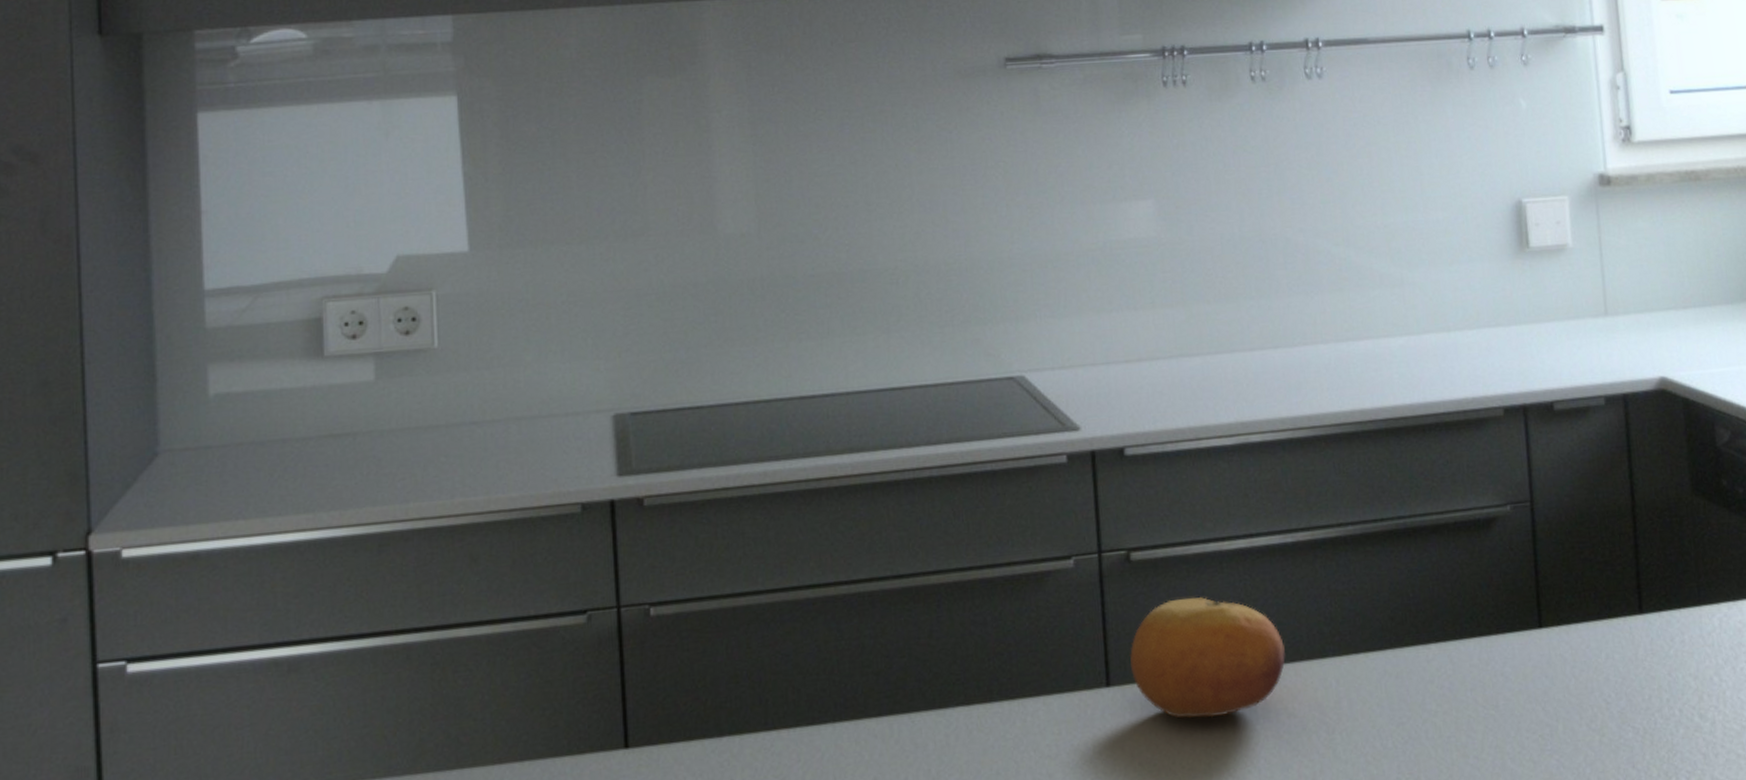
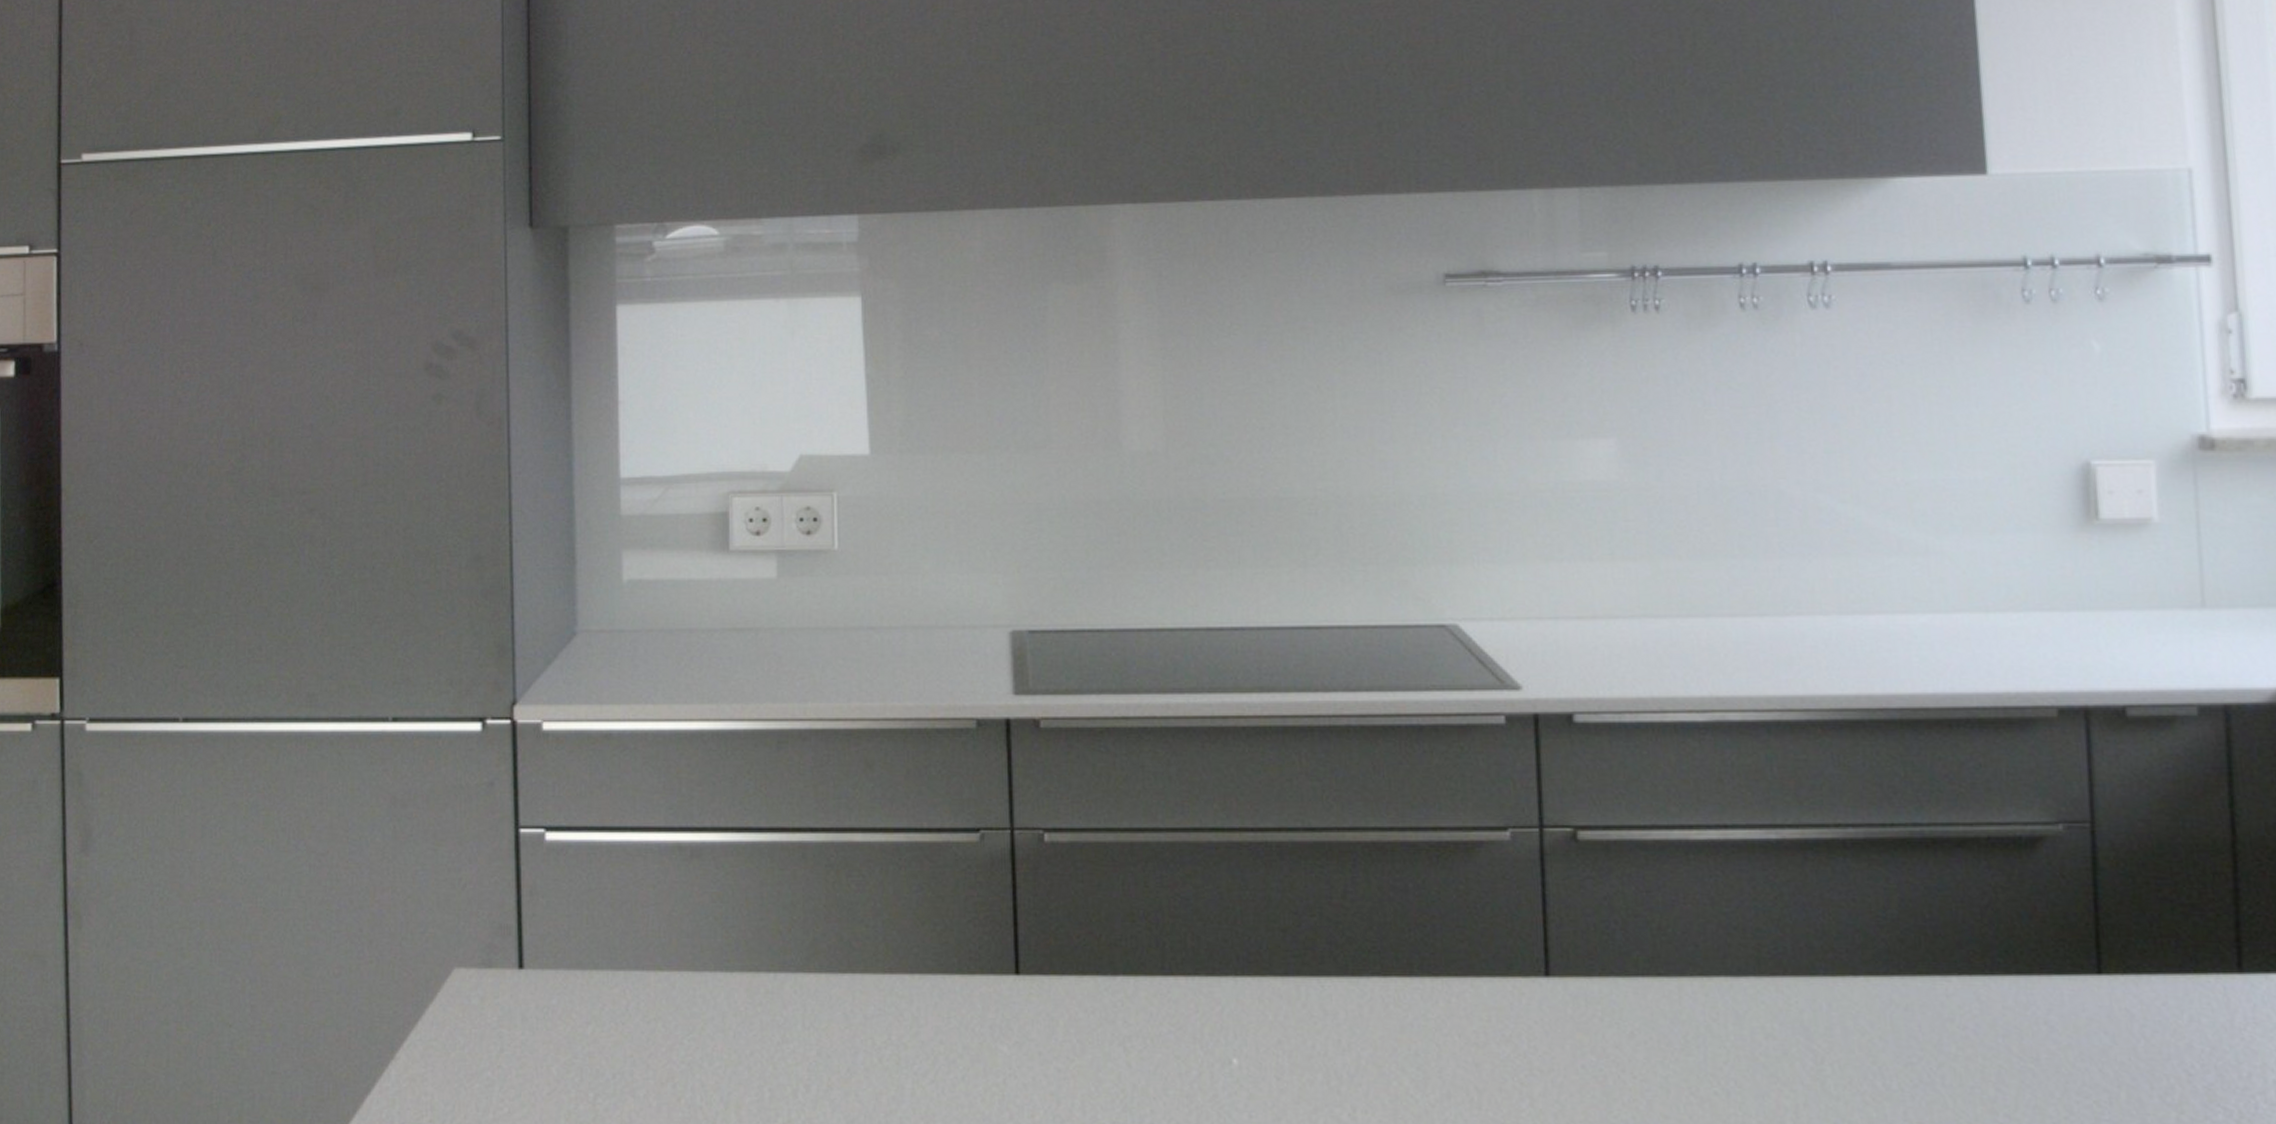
fruit: present [1130,597,1285,718] -> none [1574,888,1764,1027]

